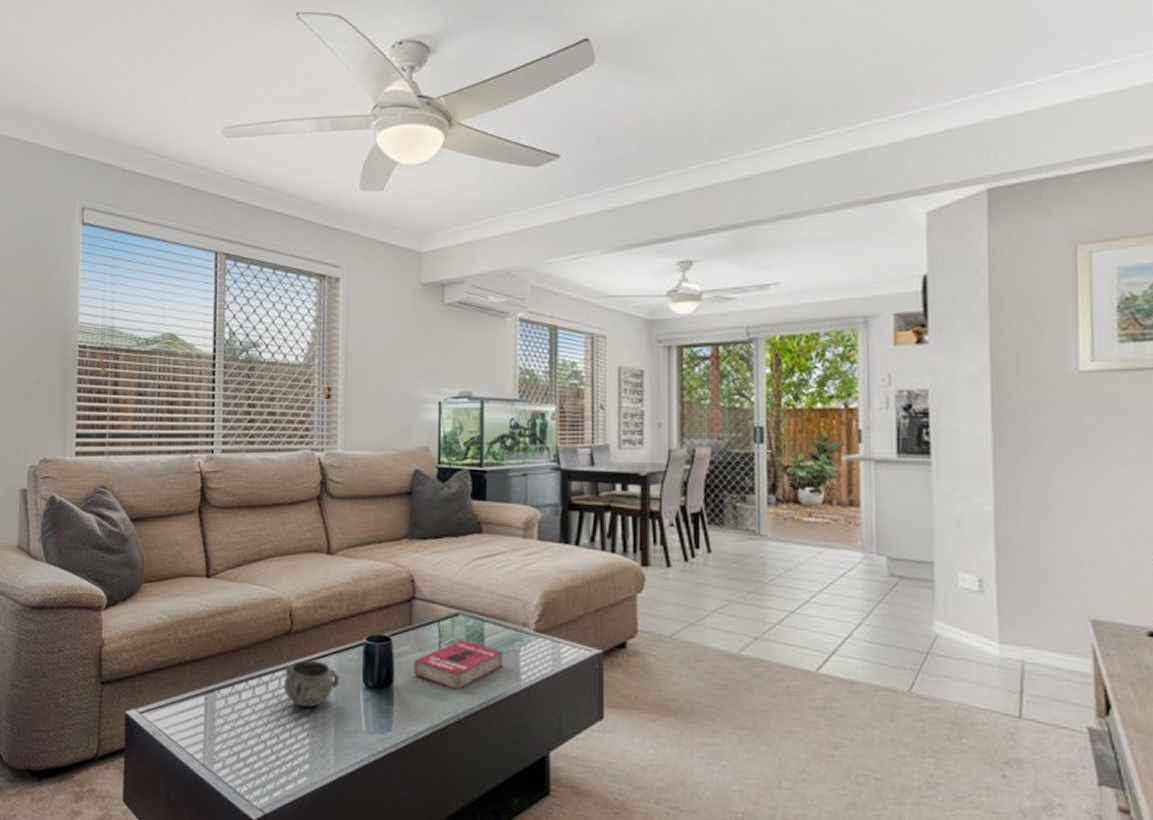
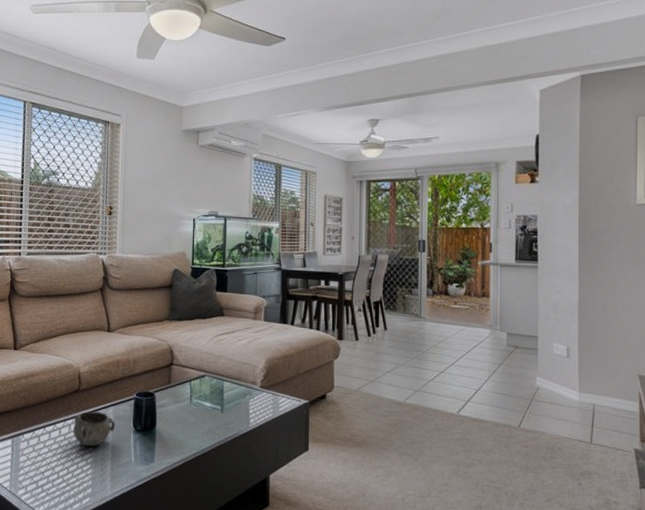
book: present [414,640,503,690] -> none [171,394,237,431]

